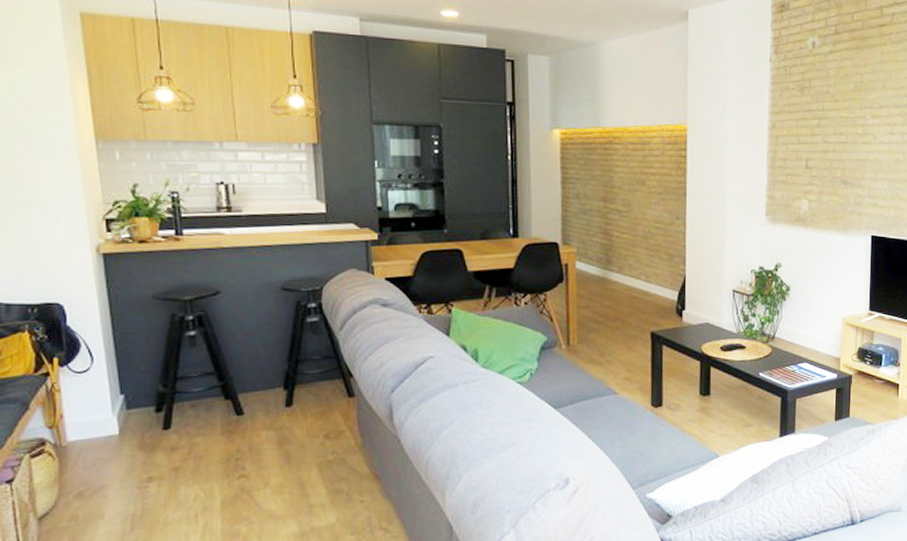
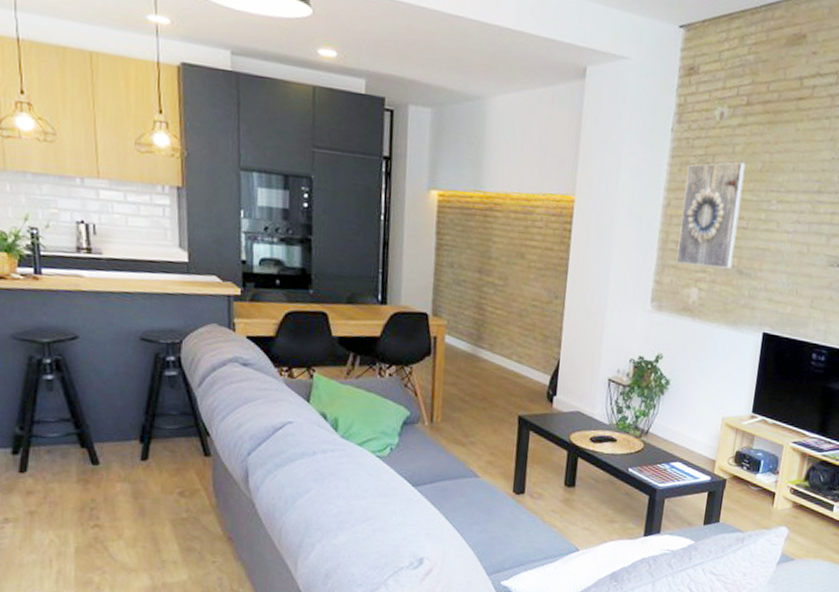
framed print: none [785,84,840,180] -> present [676,161,746,269]

